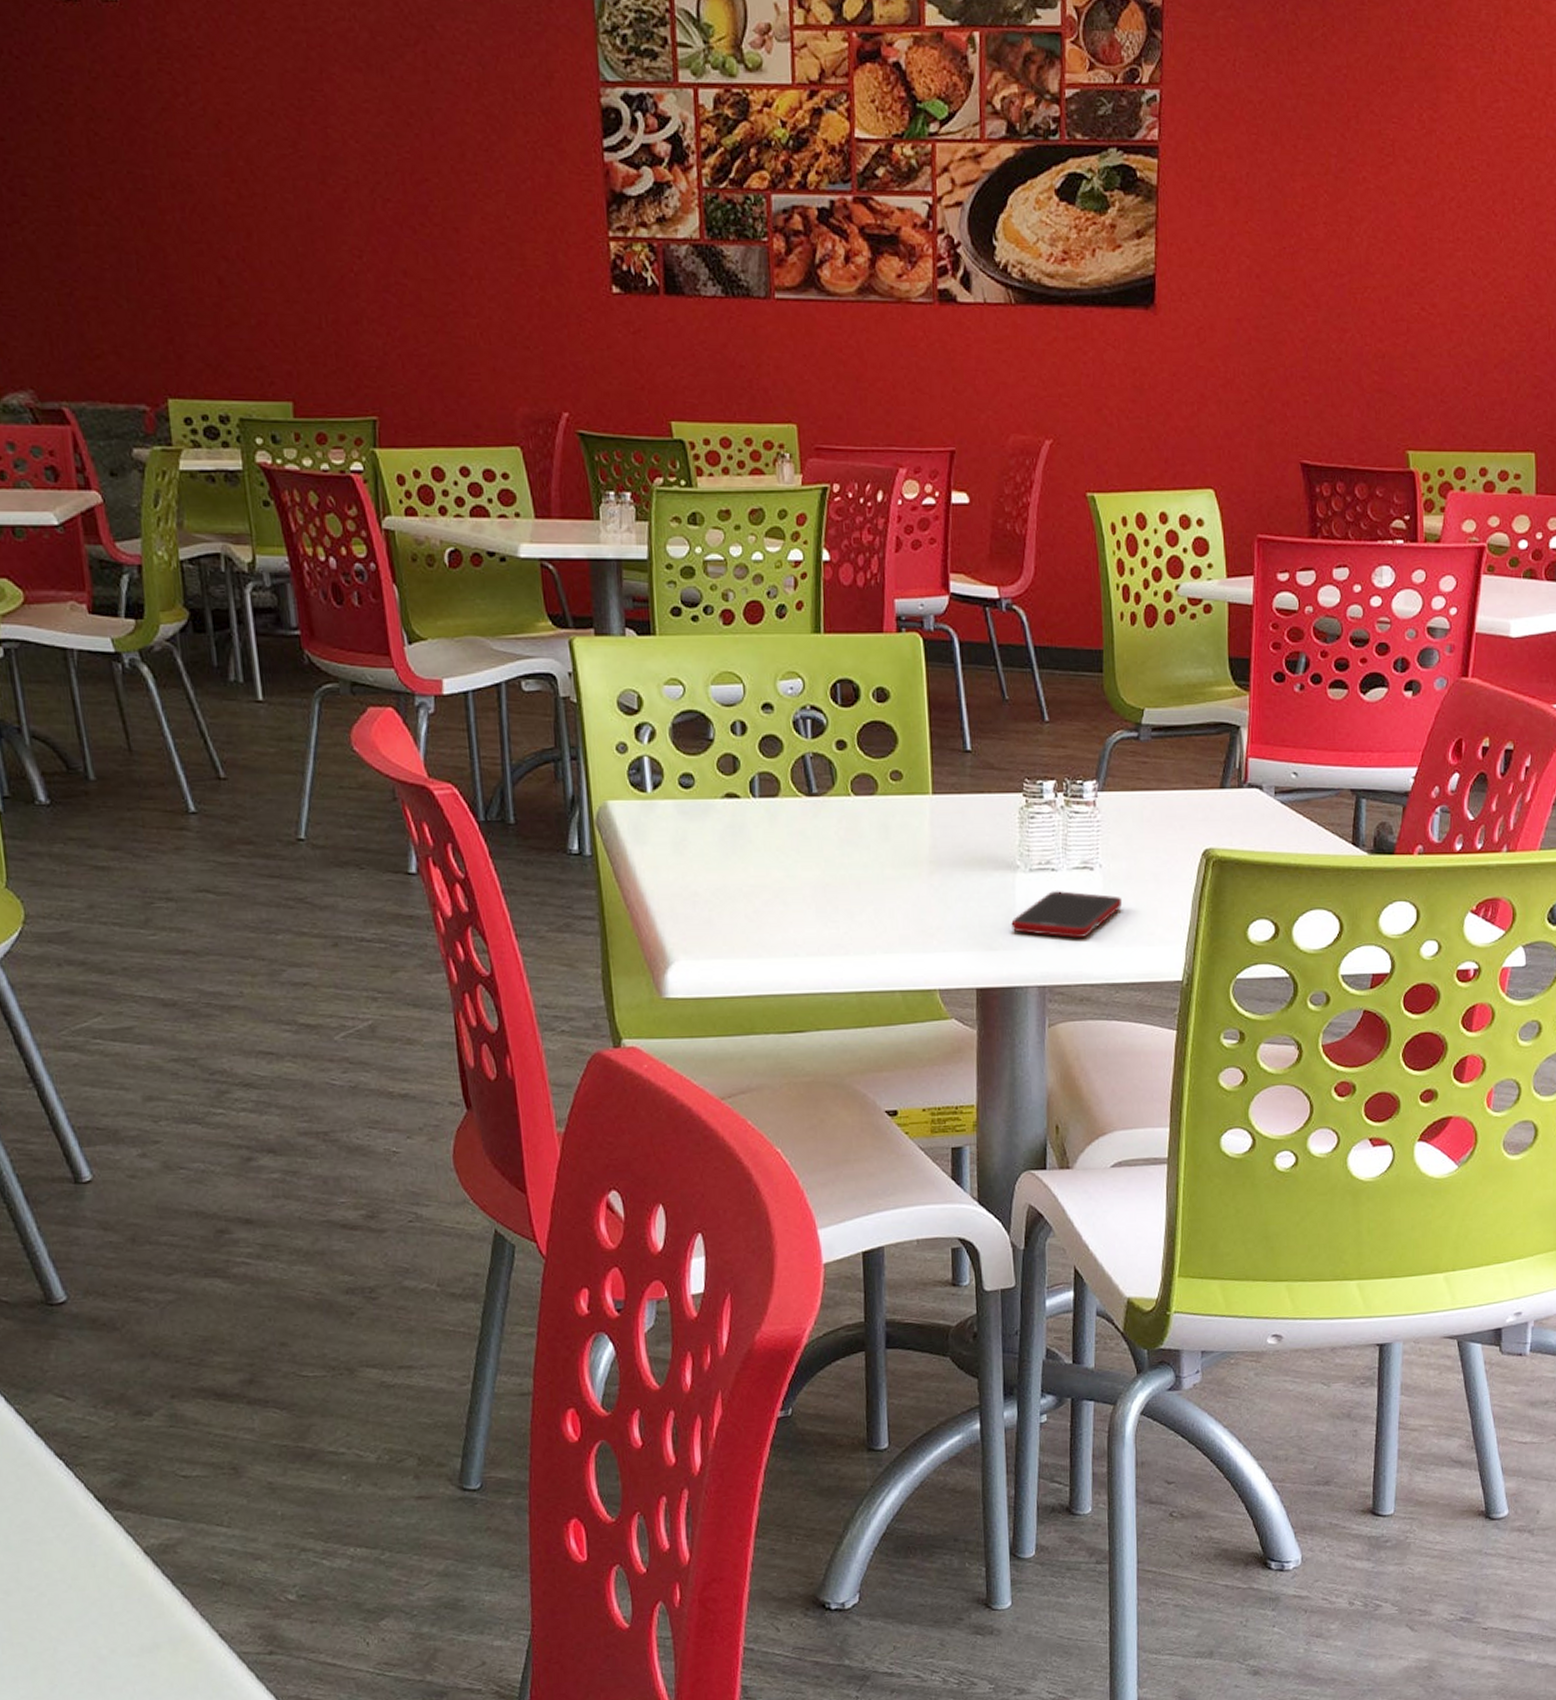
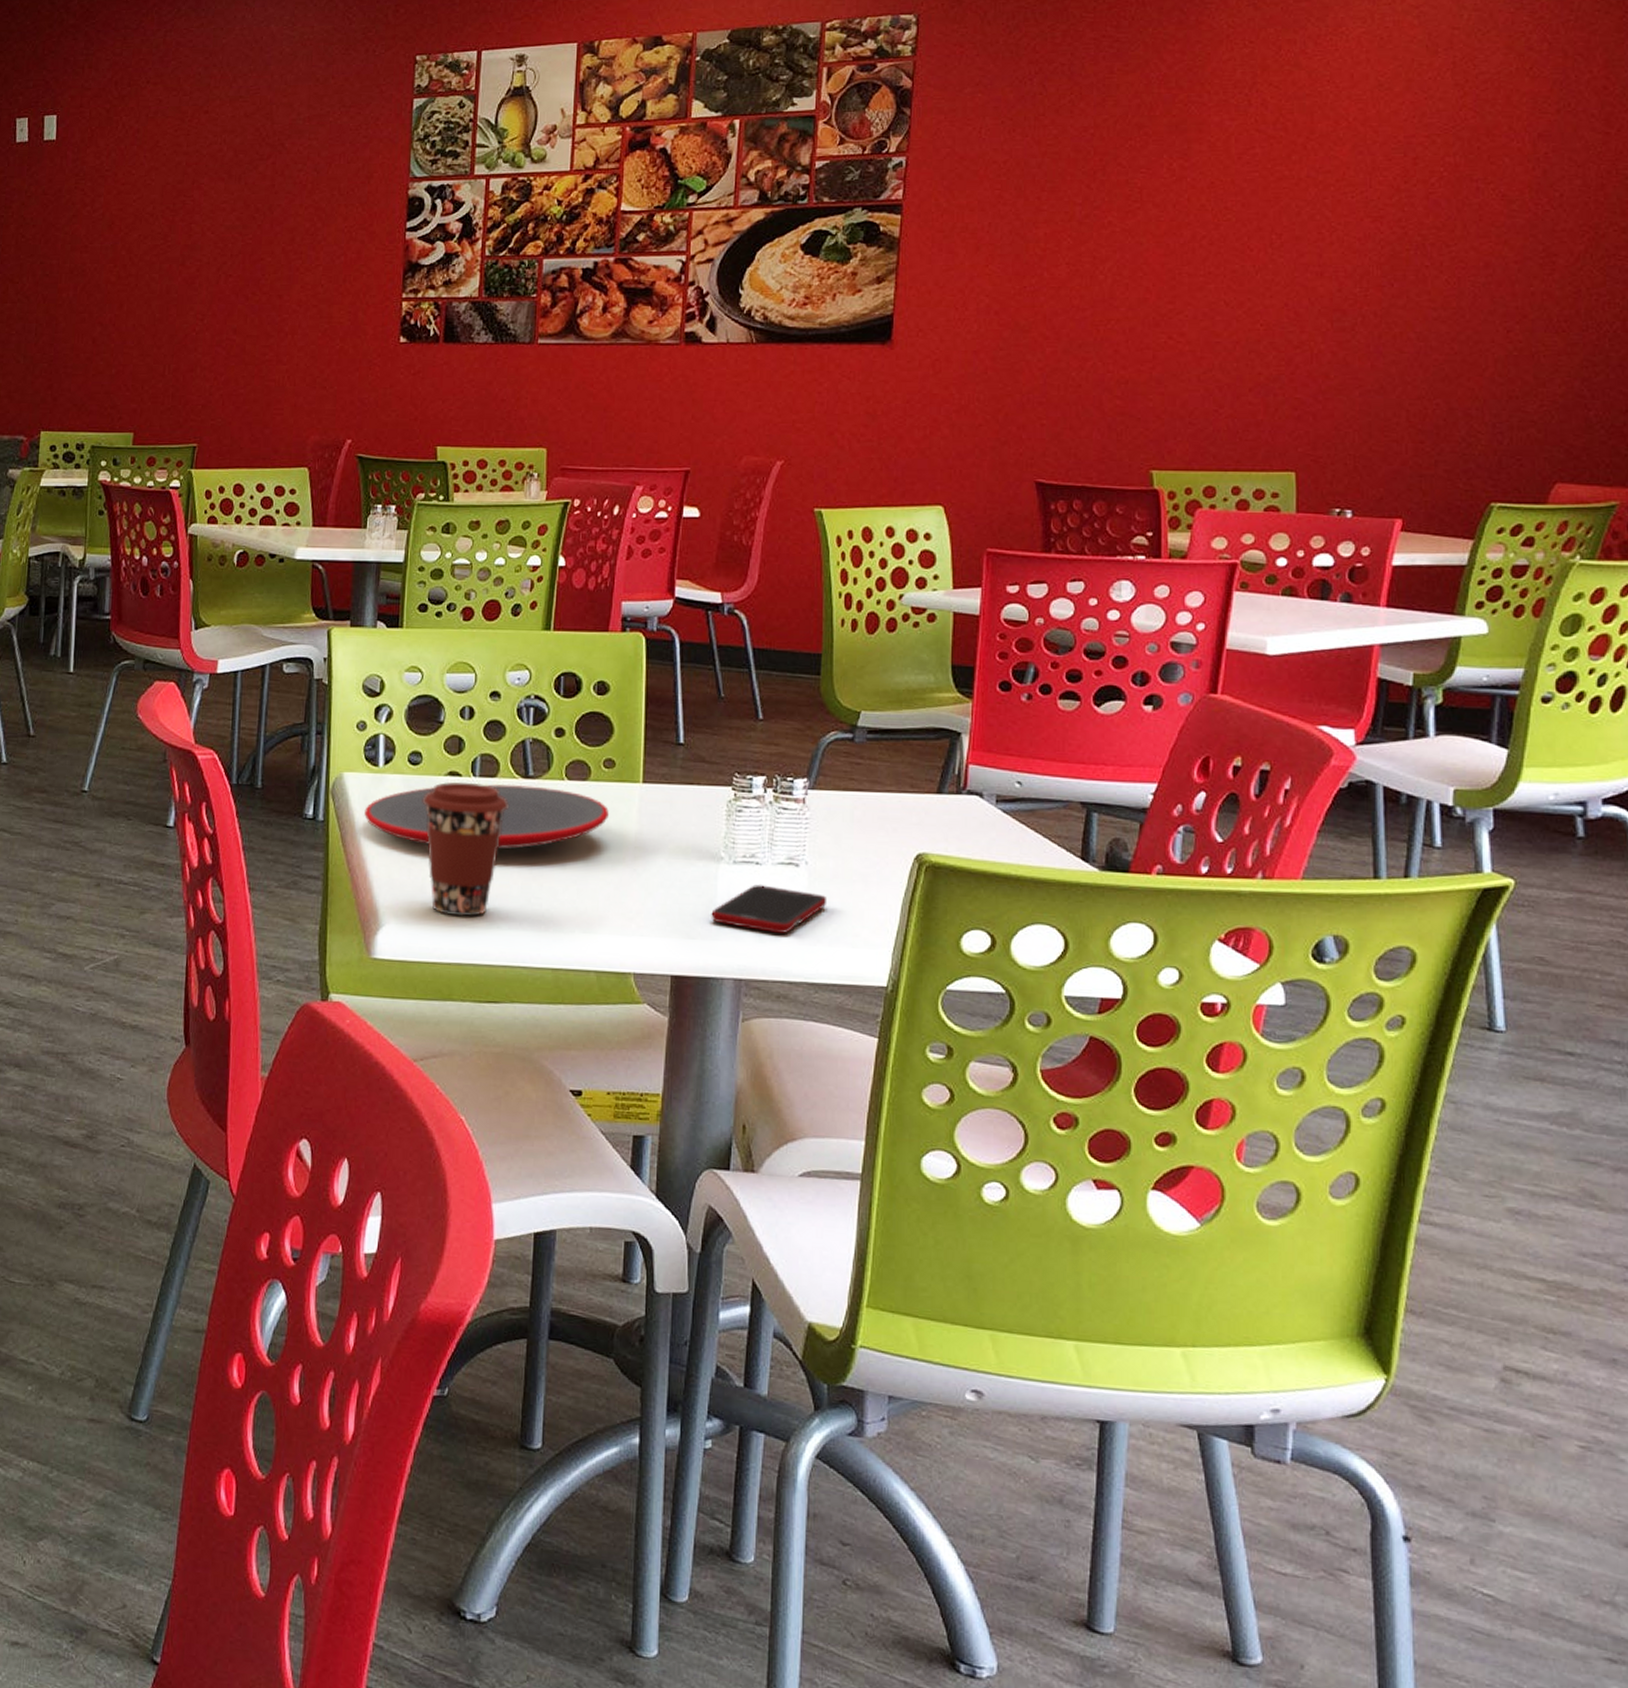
plate: none [636,803,900,874] -> present [364,783,609,849]
coffee cup: none [699,803,794,947] -> present [422,781,509,917]

